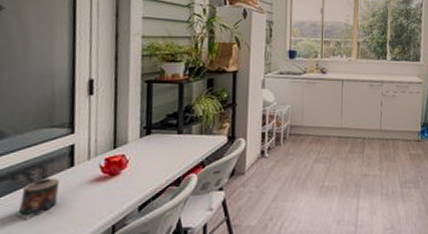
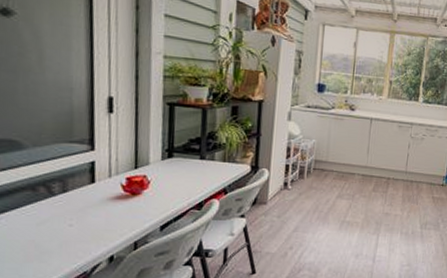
candle: present [14,178,60,219] -> none [36,192,81,230]

